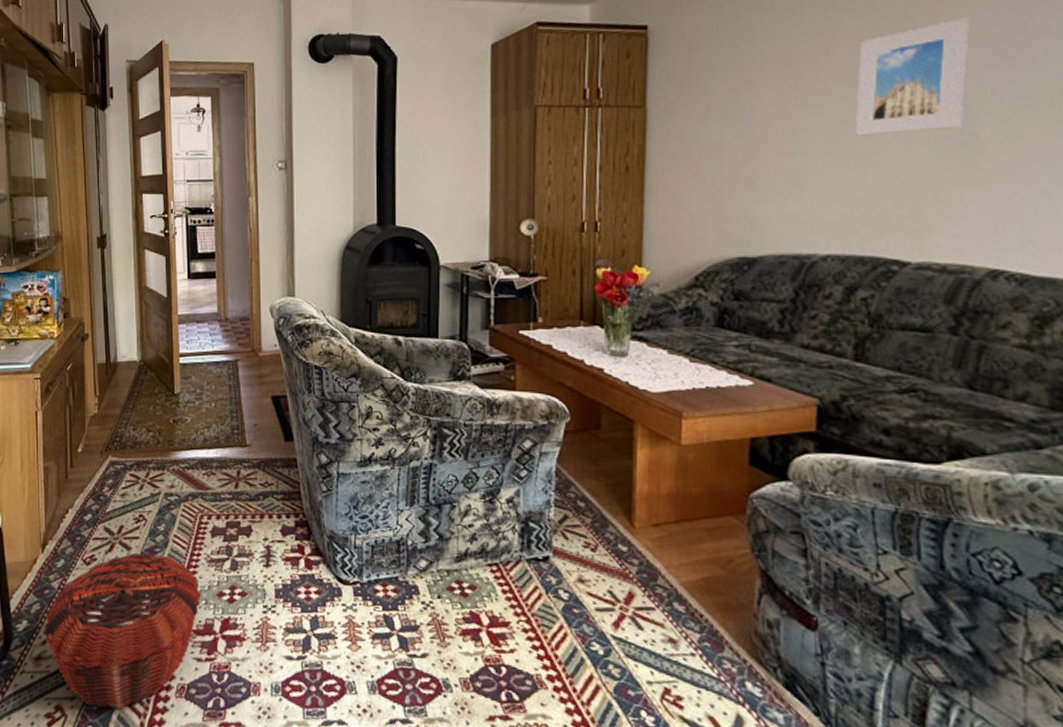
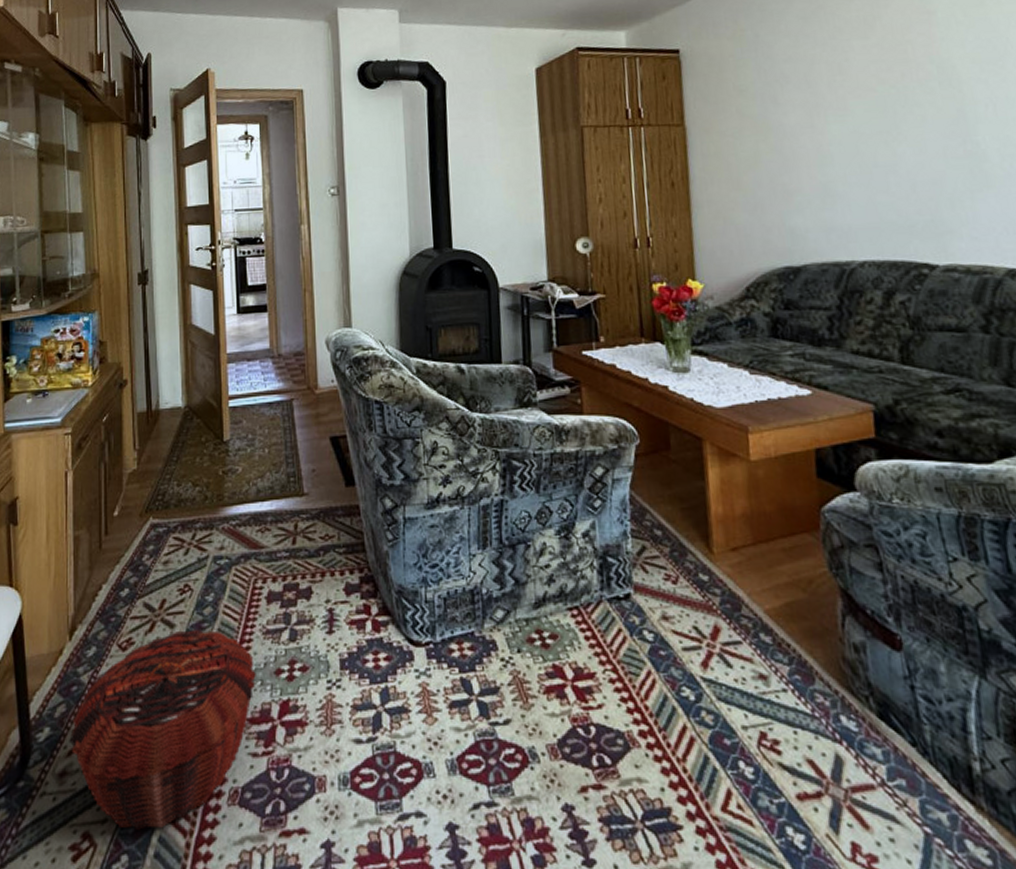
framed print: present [856,18,969,136] -> none [868,40,965,148]

